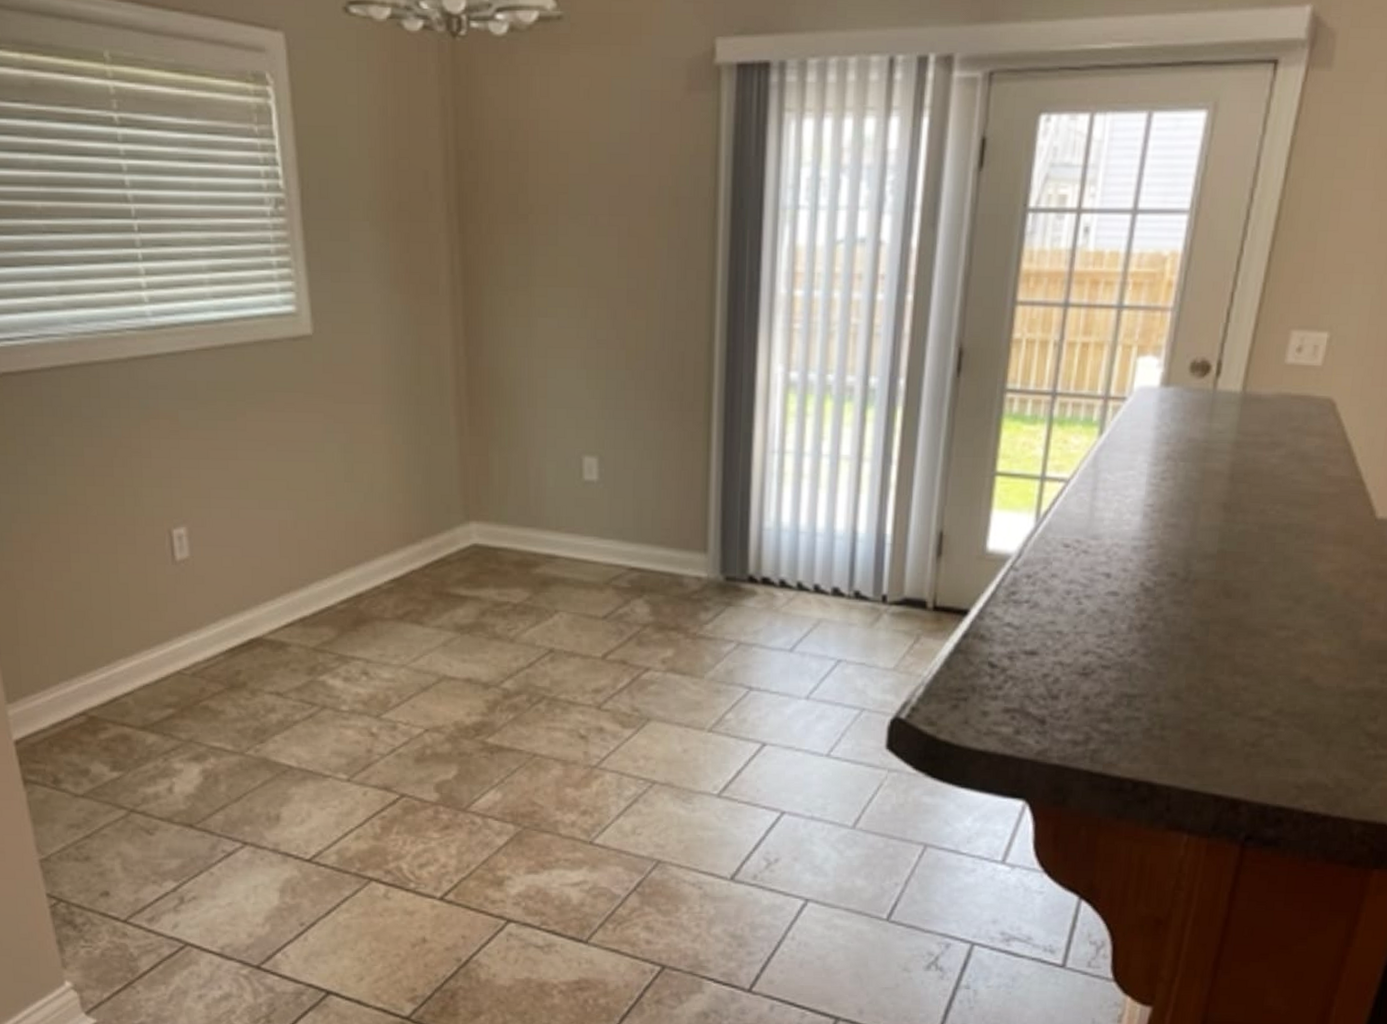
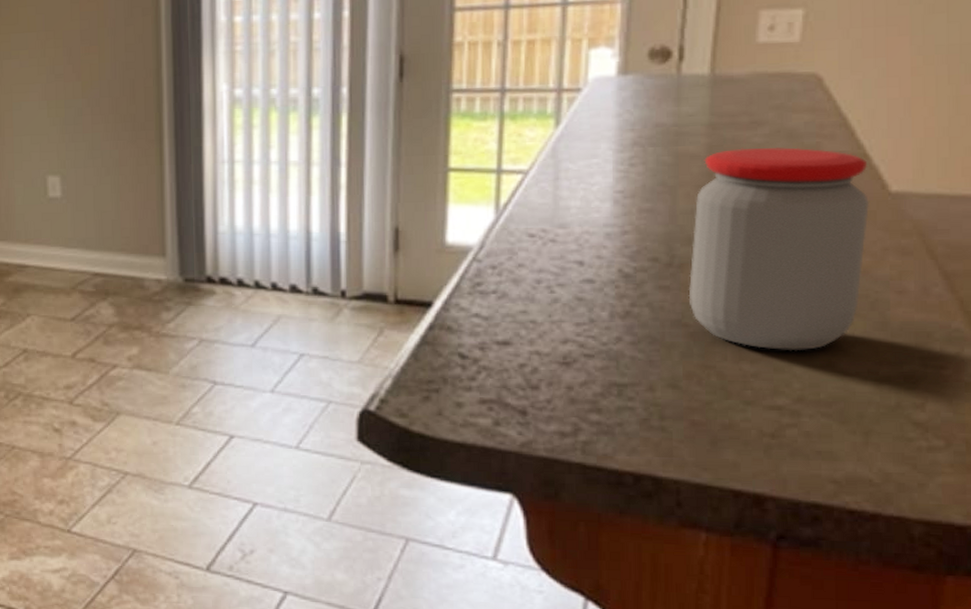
jar: none [1198,468,1362,666] -> present [688,147,870,351]

